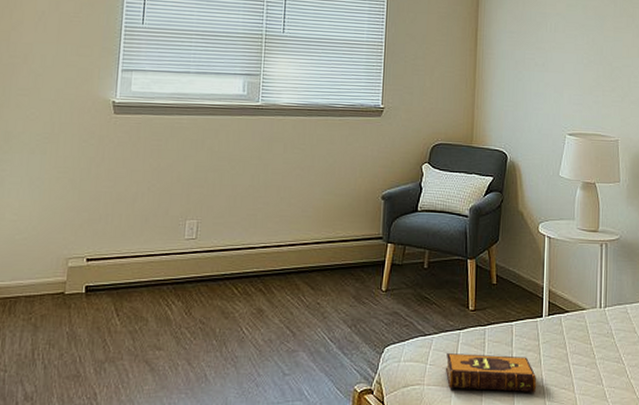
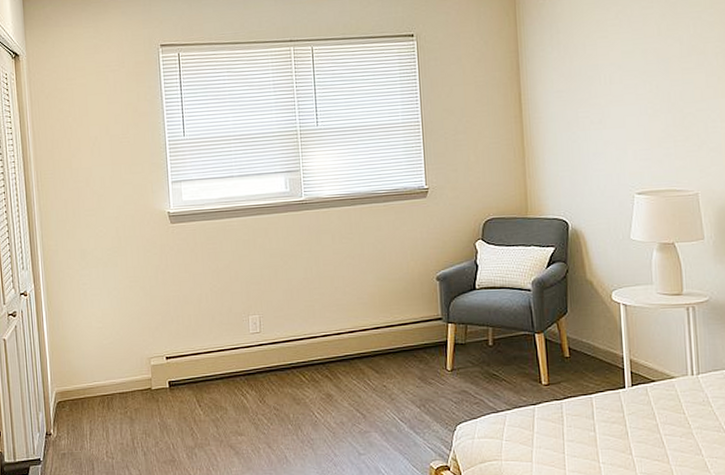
hardback book: present [445,353,537,393] -> none [522,428,626,466]

